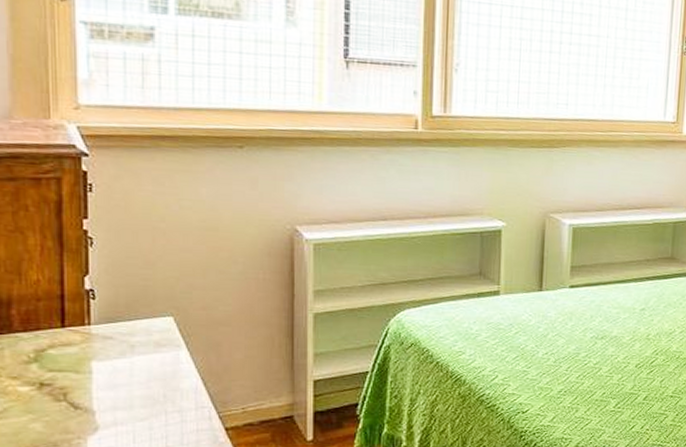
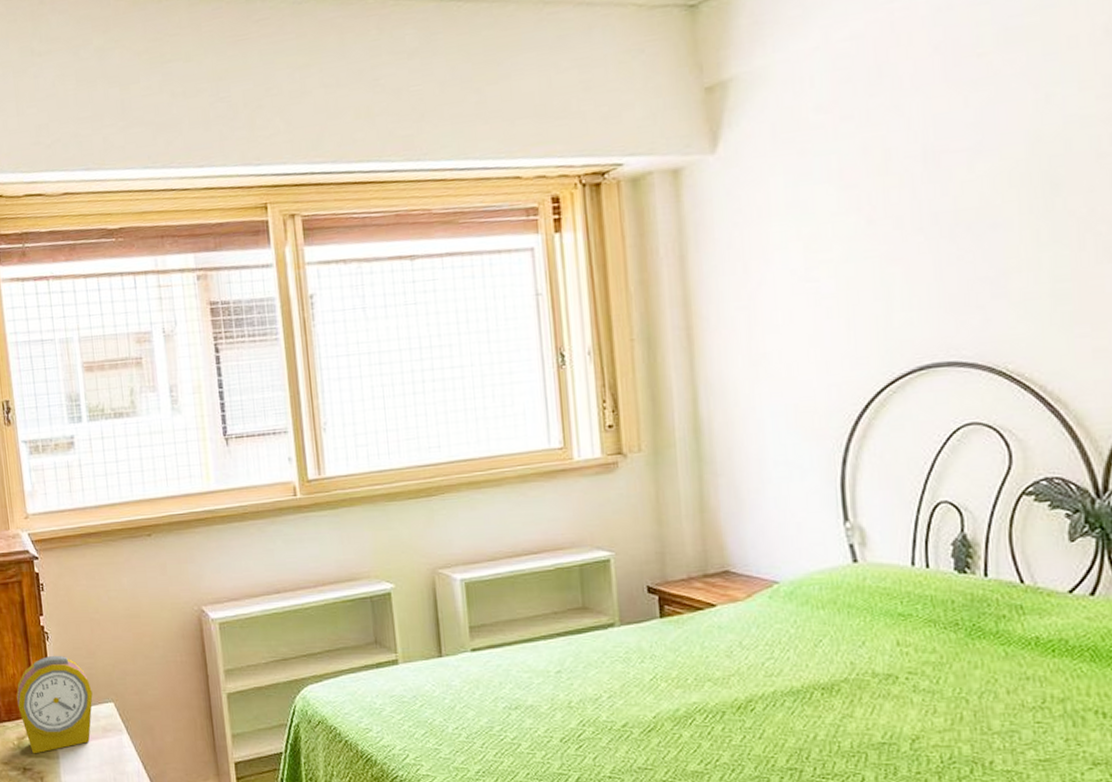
alarm clock: none [39,262,146,369] -> present [16,655,93,754]

